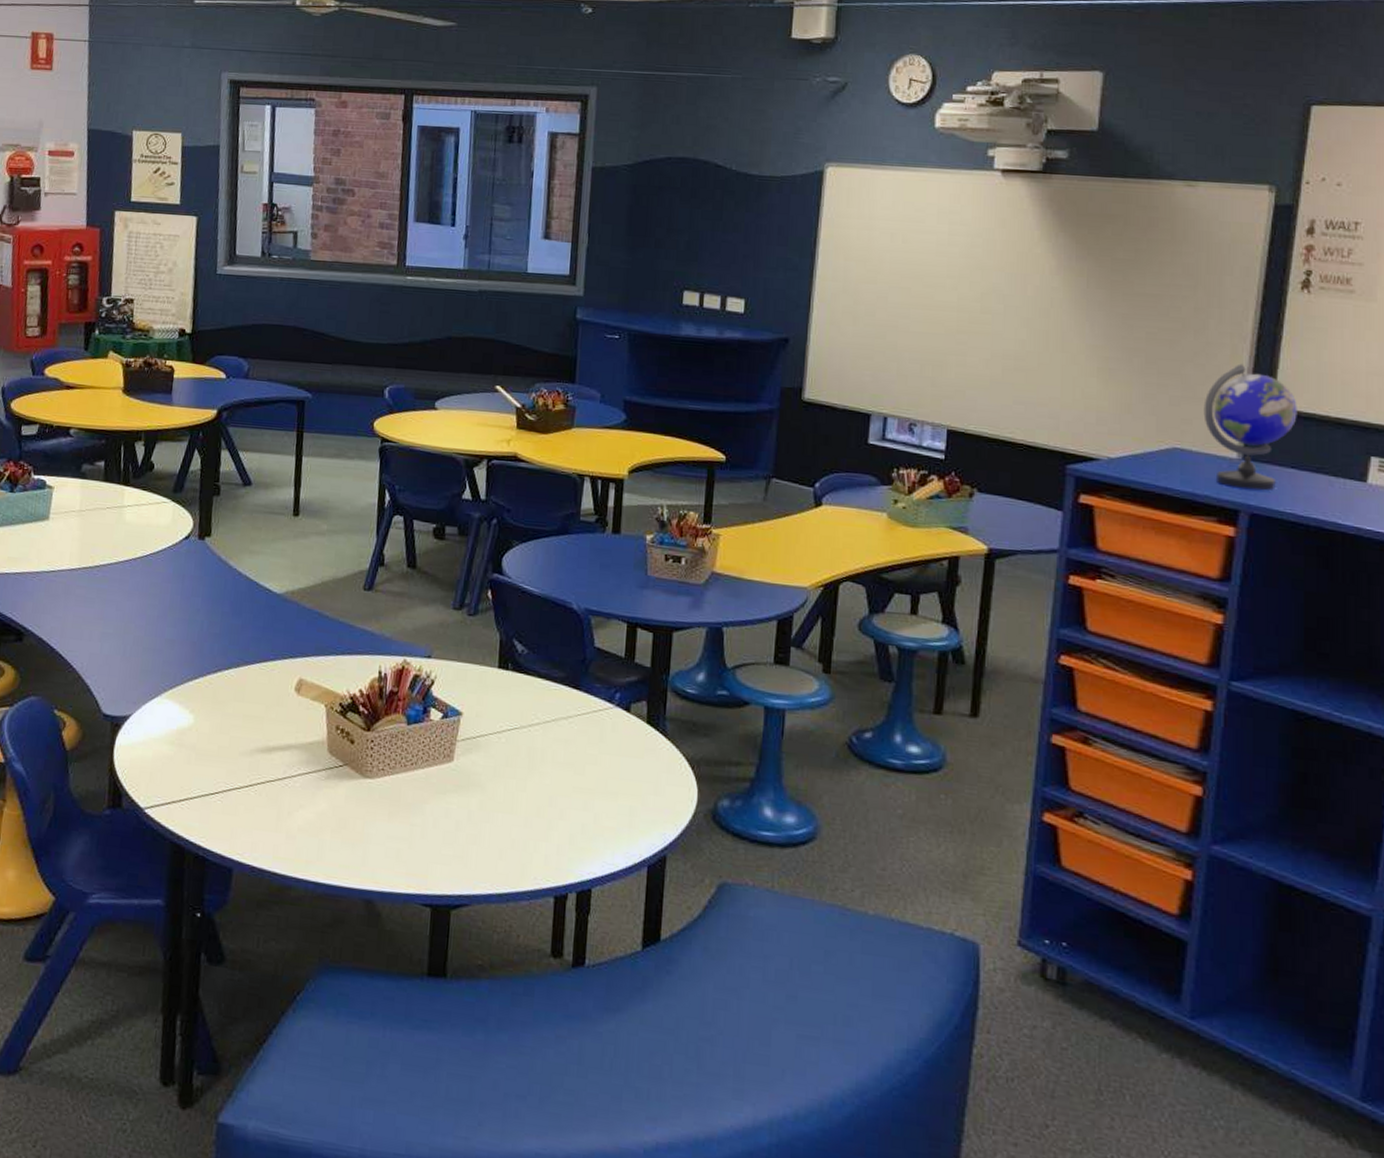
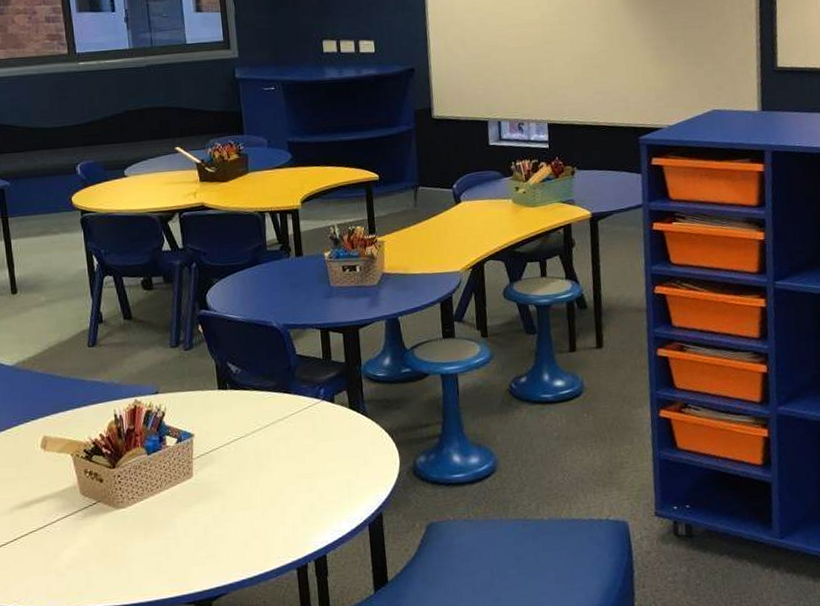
globe: present [1203,363,1297,491] -> none [729,37,795,134]

